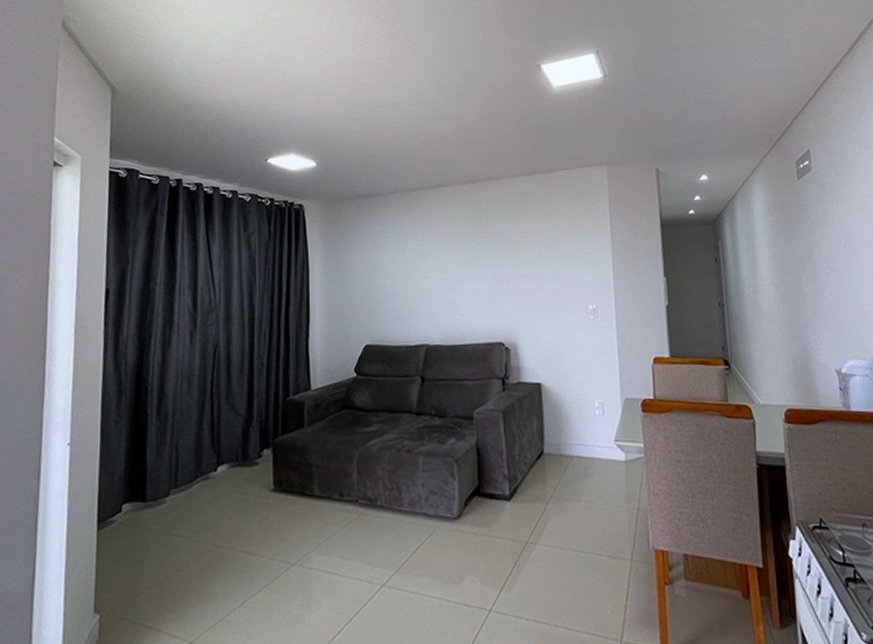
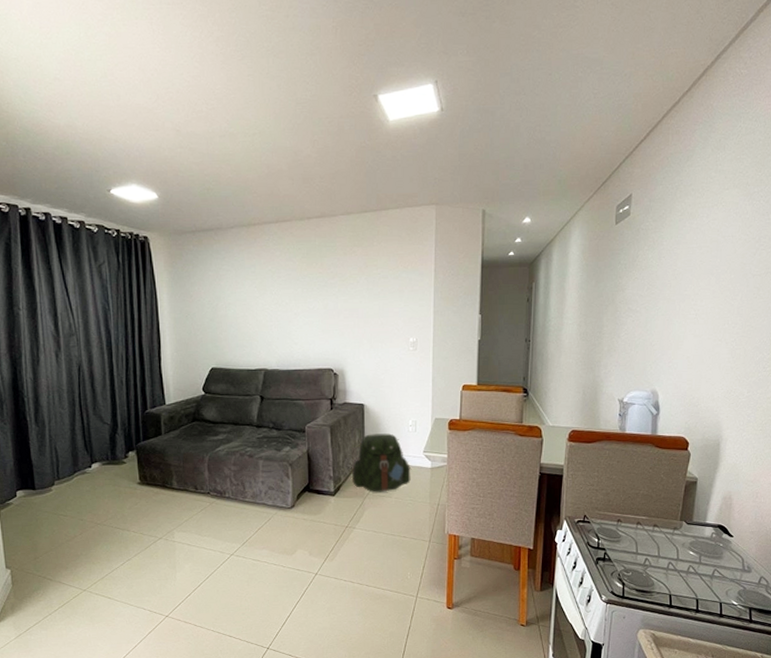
backpack: none [530,418,602,495] -> present [351,433,412,492]

